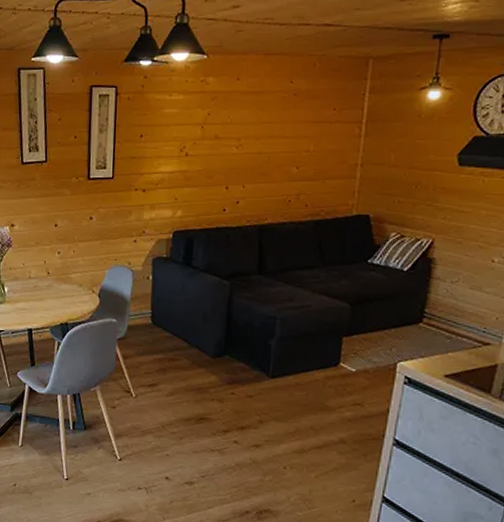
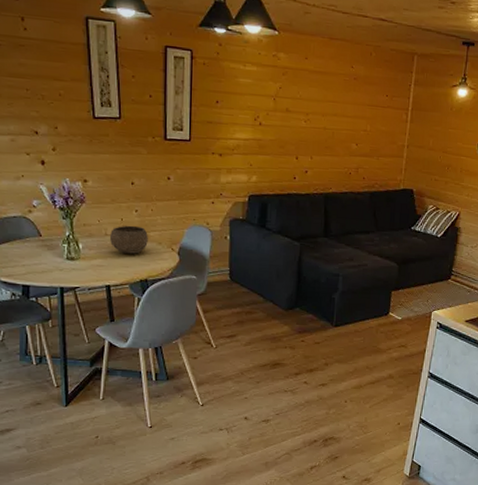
bowl: none [32,267,70,297] -> present [109,225,148,254]

